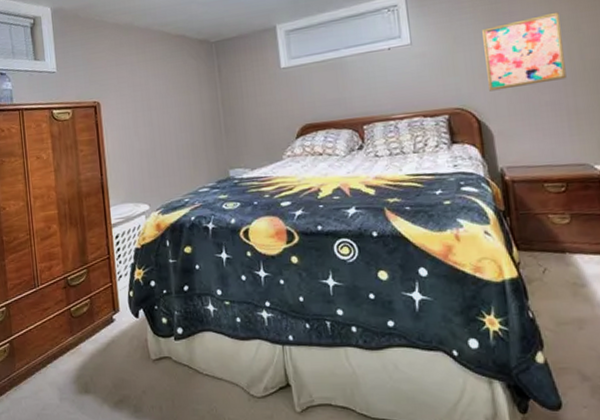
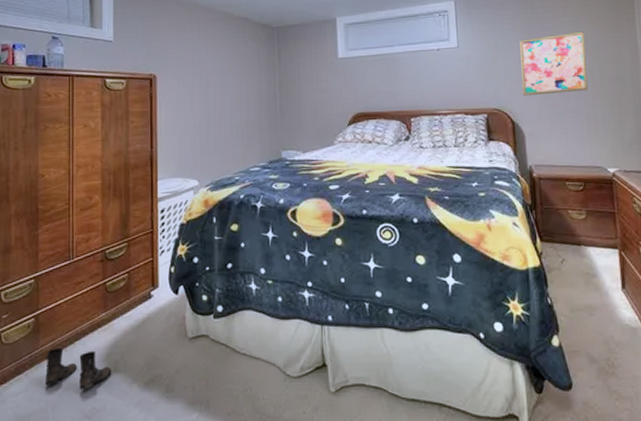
boots: none [22,370,83,410] -> present [45,347,112,390]

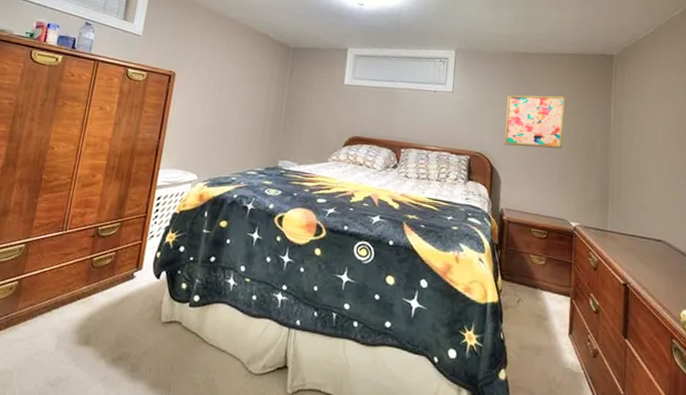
boots: present [45,347,112,390] -> none [16,313,83,359]

